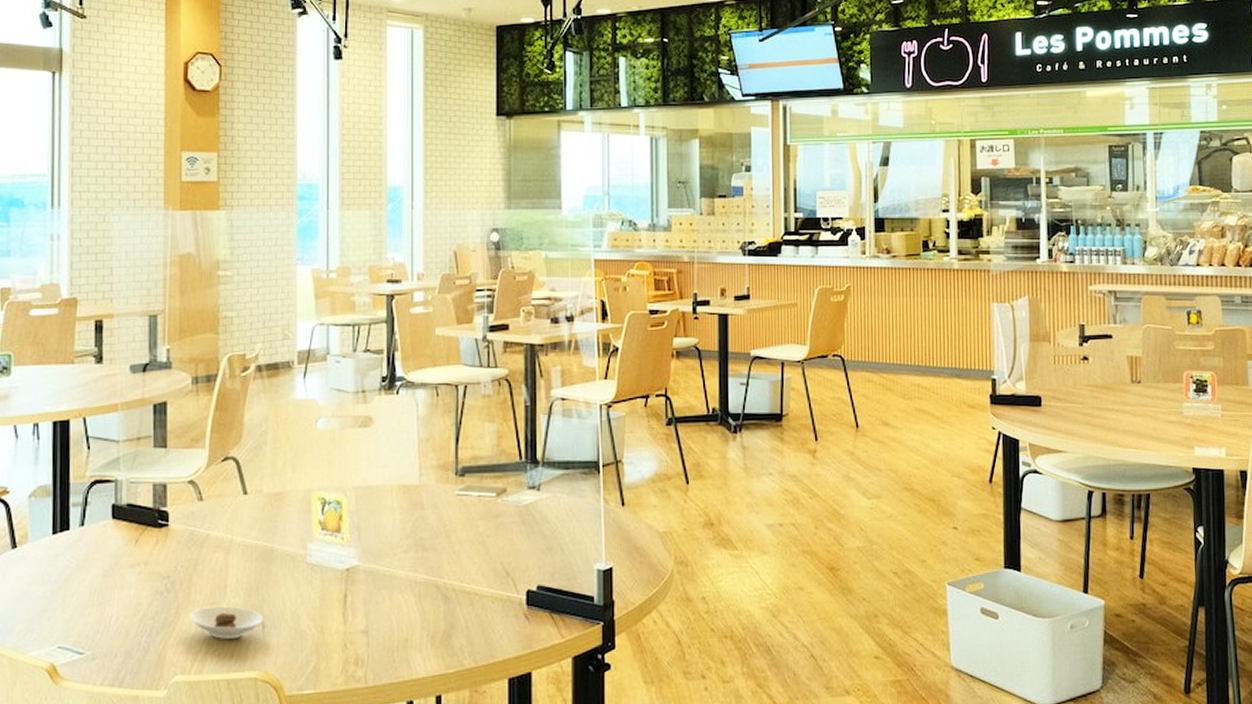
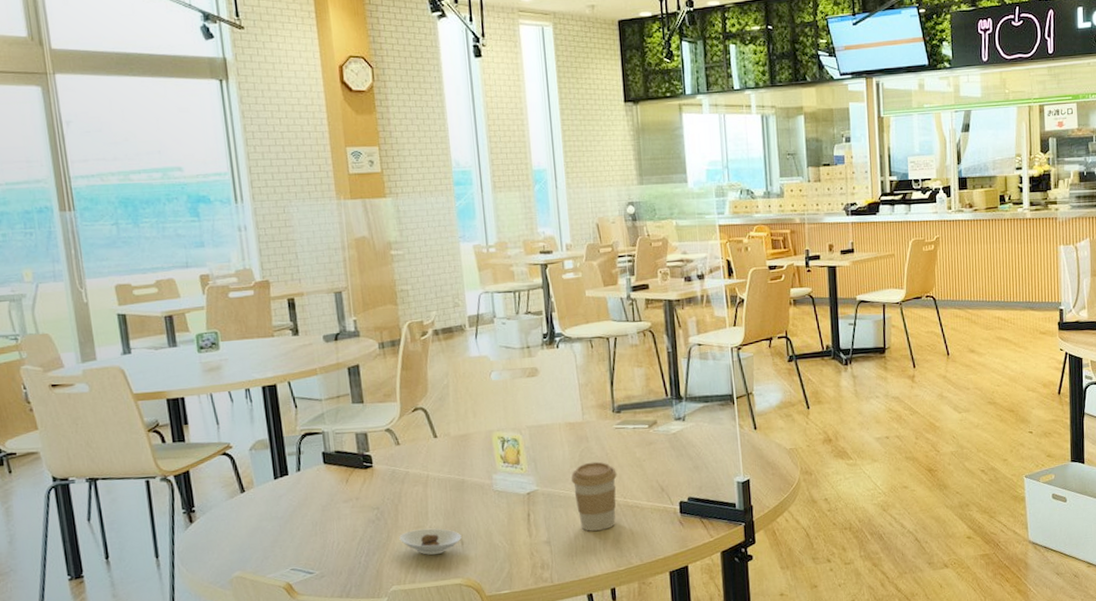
coffee cup: none [399,534,454,621] -> present [571,461,617,531]

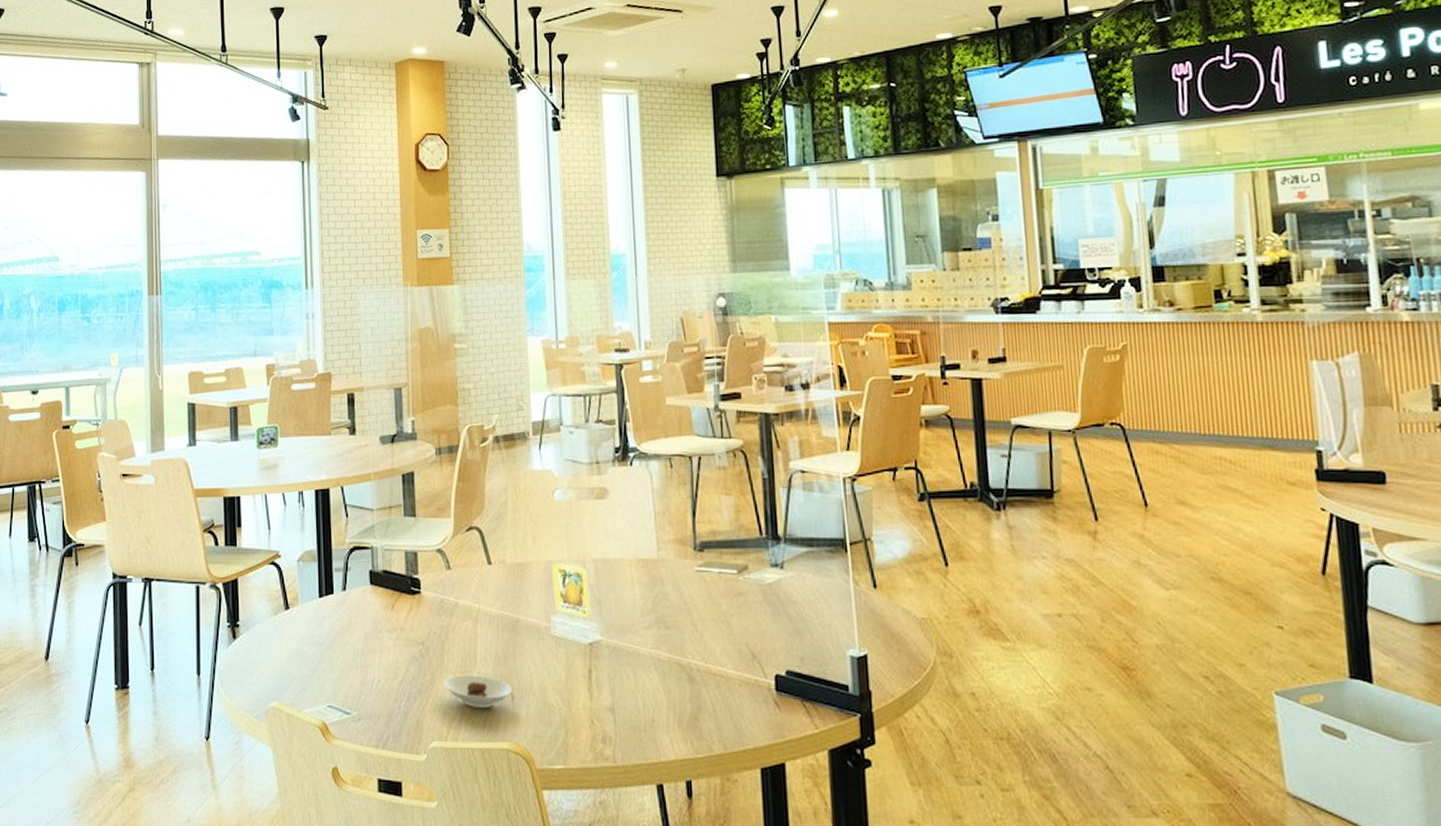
coffee cup: present [571,461,617,531] -> none [641,611,697,701]

